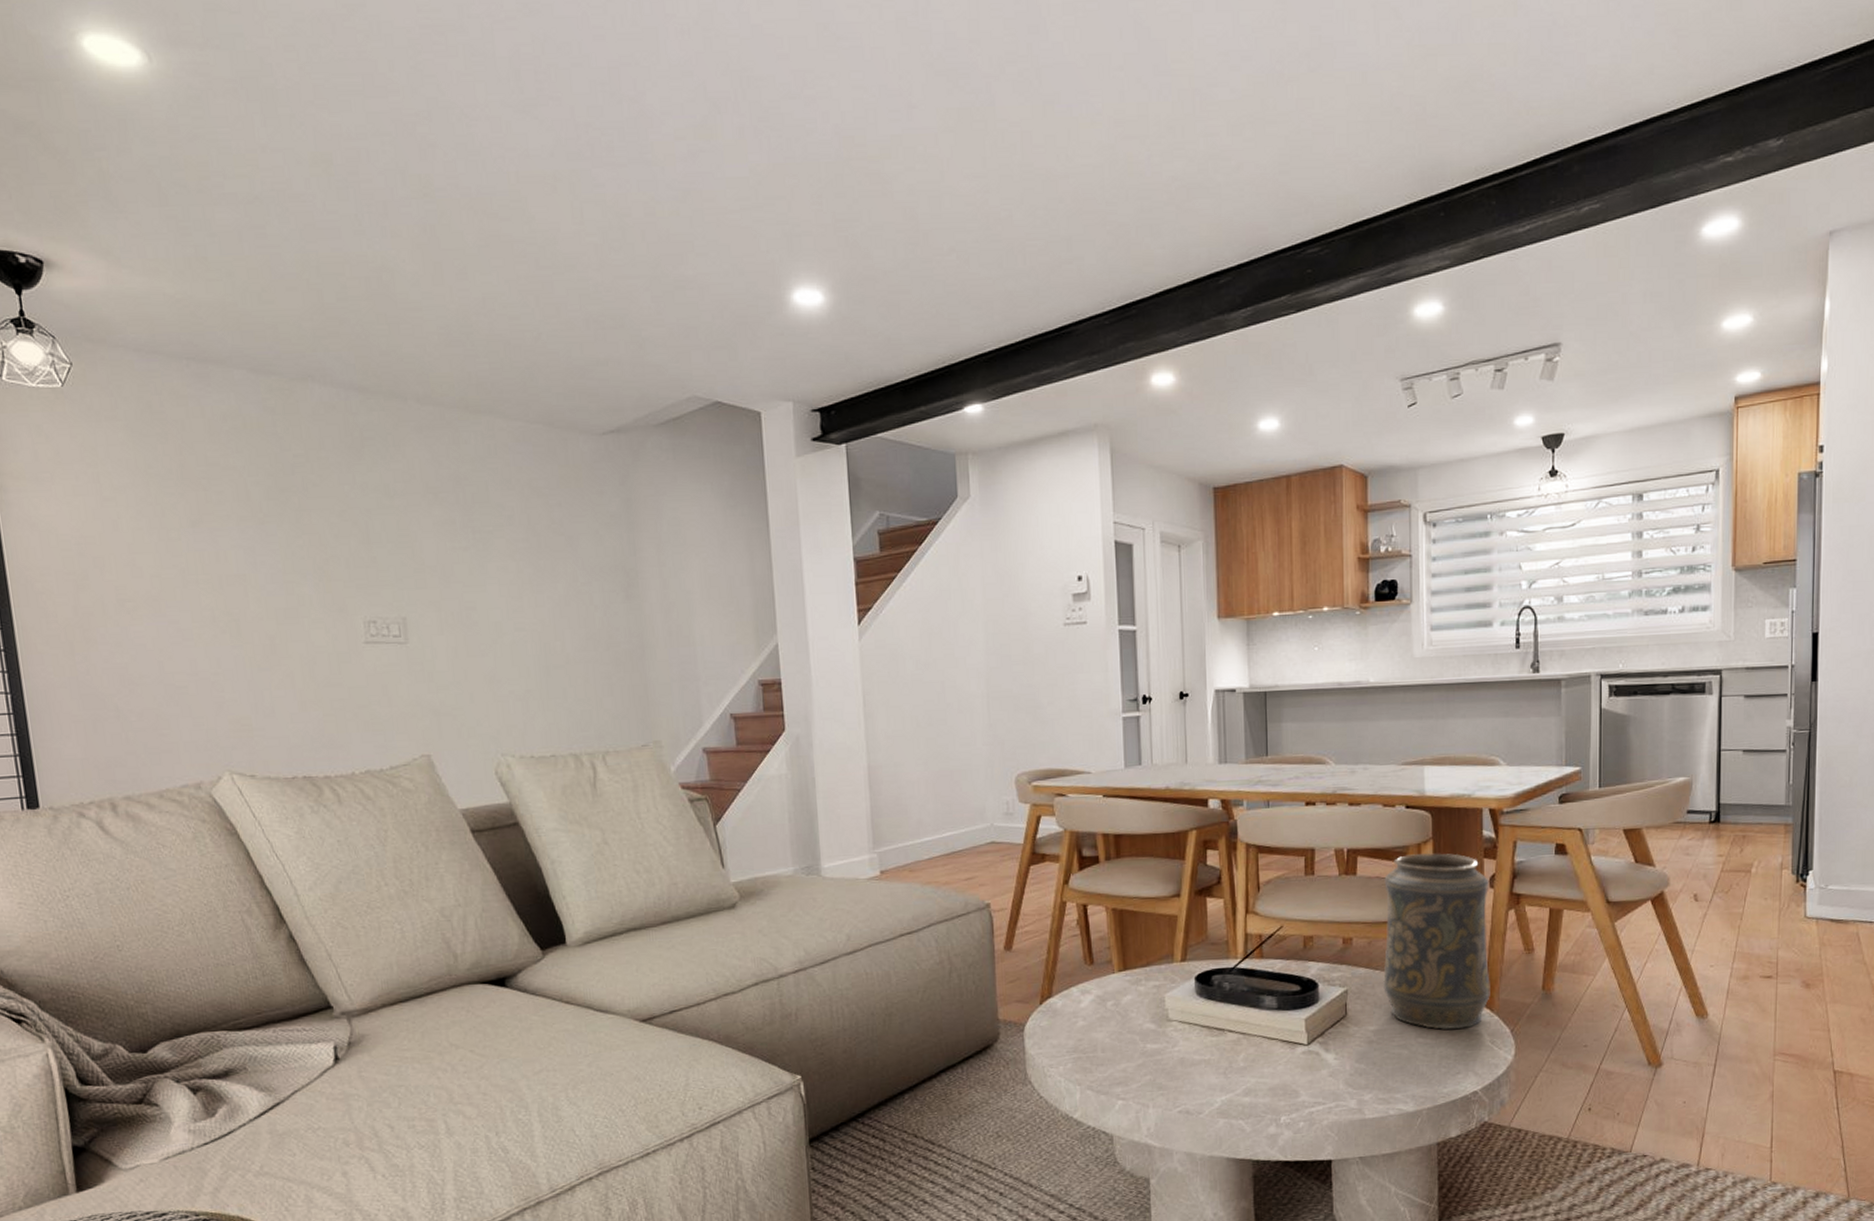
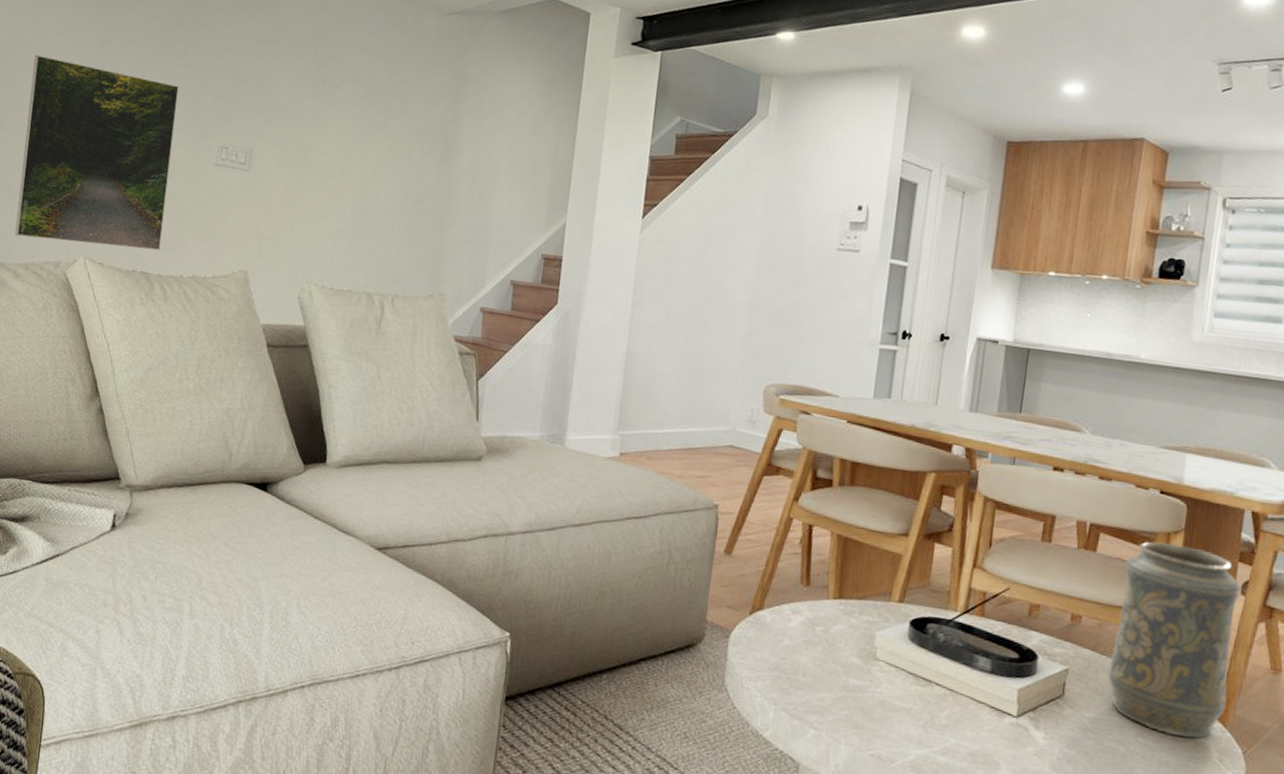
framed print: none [109,548,321,762] -> present [14,54,179,251]

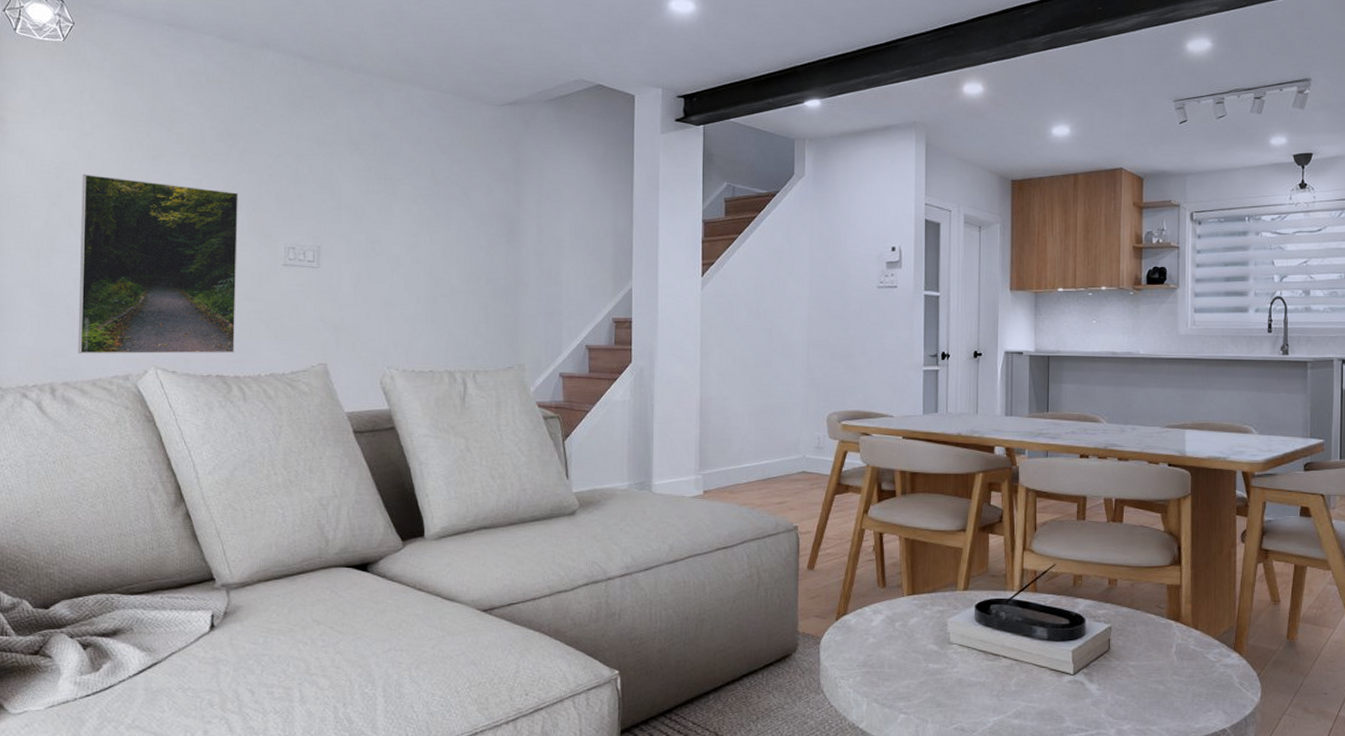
decorative vase: present [1107,541,1241,739] -> none [1144,507,1241,670]

